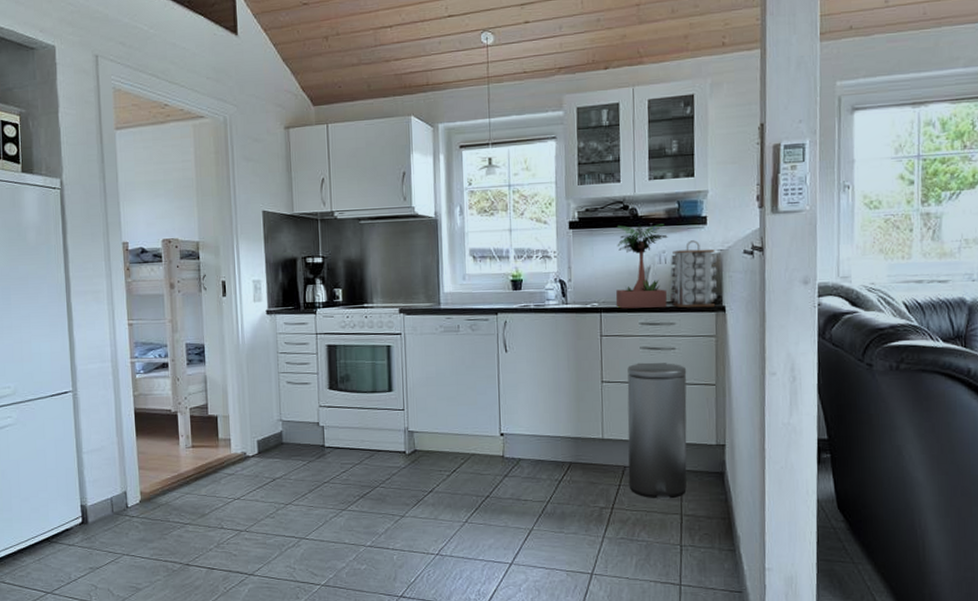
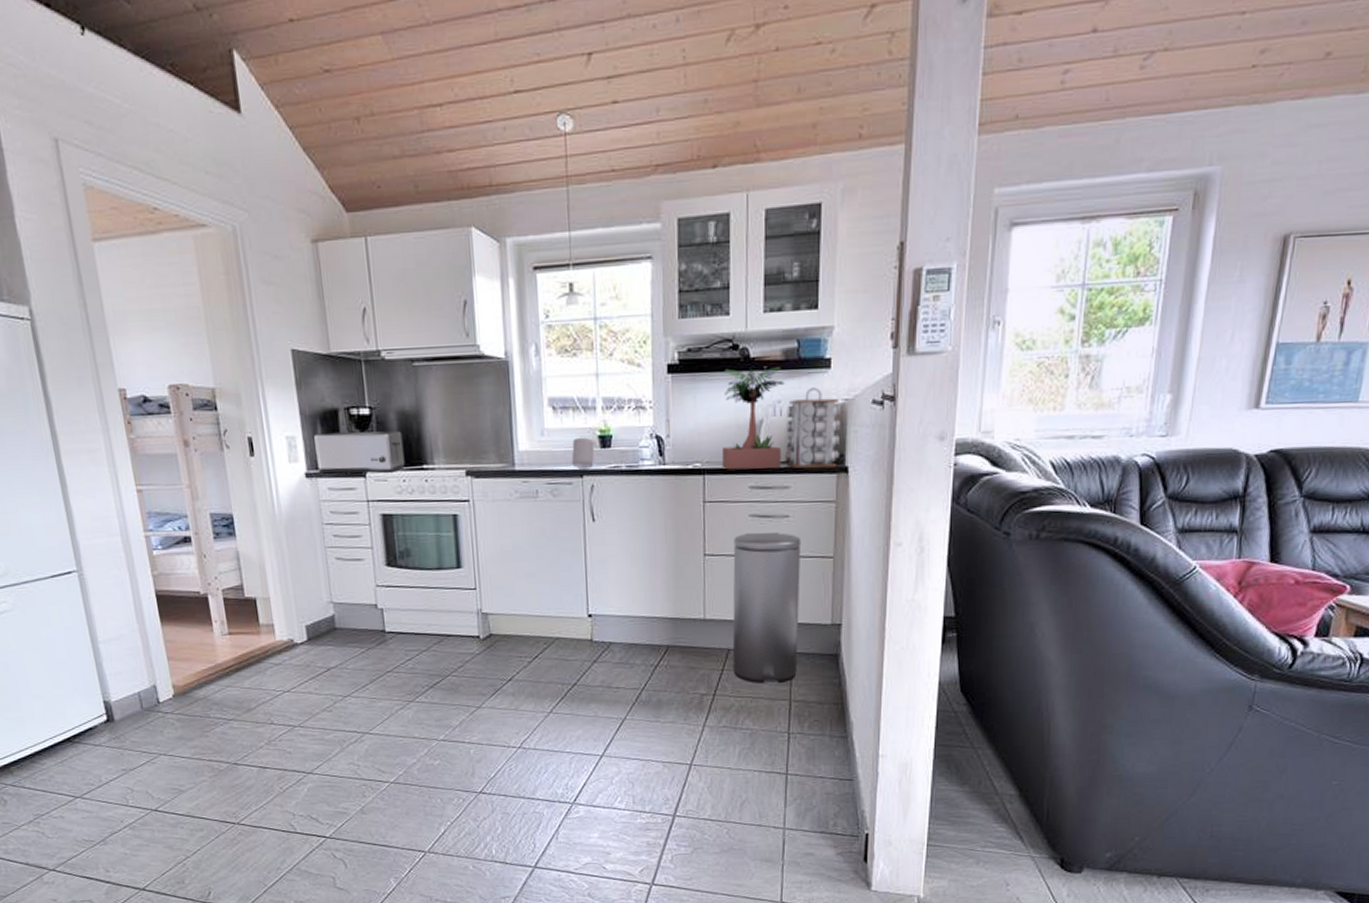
toaster: none [276,276,349,311] -> present [314,430,405,474]
canister: none [482,280,514,309] -> present [565,435,603,471]

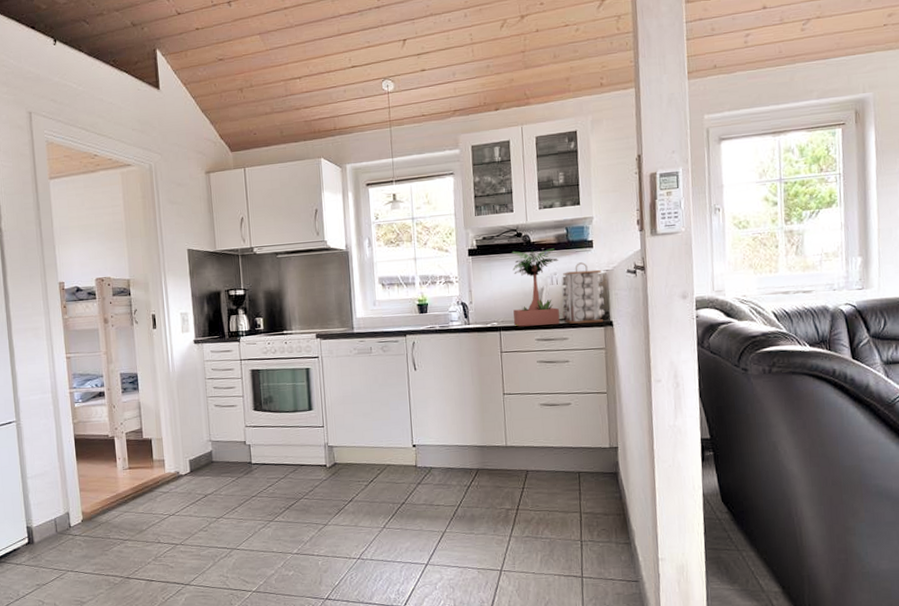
toaster: present [314,430,405,474] -> none [202,306,270,340]
canister: present [565,435,603,471] -> none [392,304,421,331]
pedal bin: present [732,532,802,686] -> none [526,374,584,501]

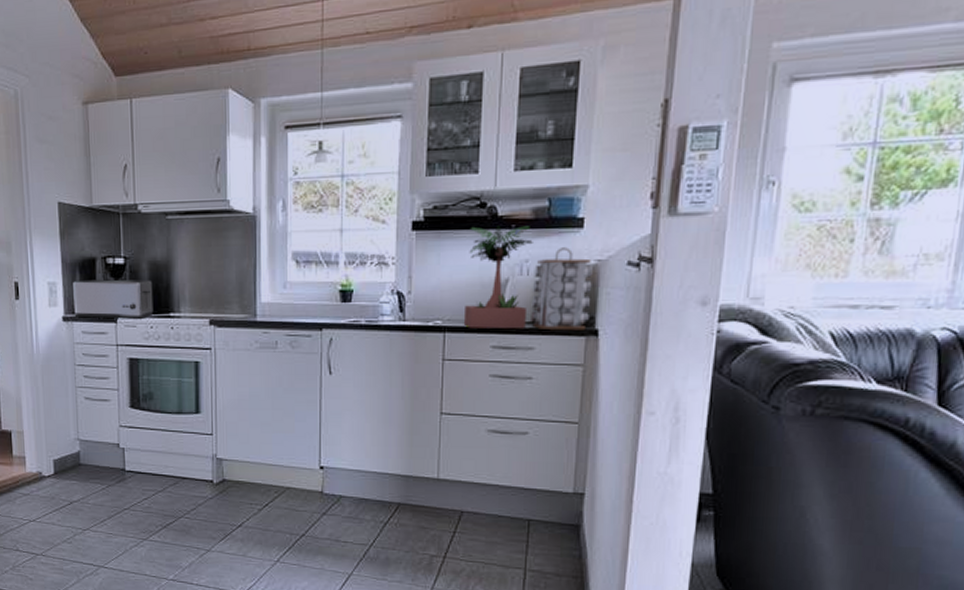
toaster: none [202,306,270,340] -> present [73,279,154,319]

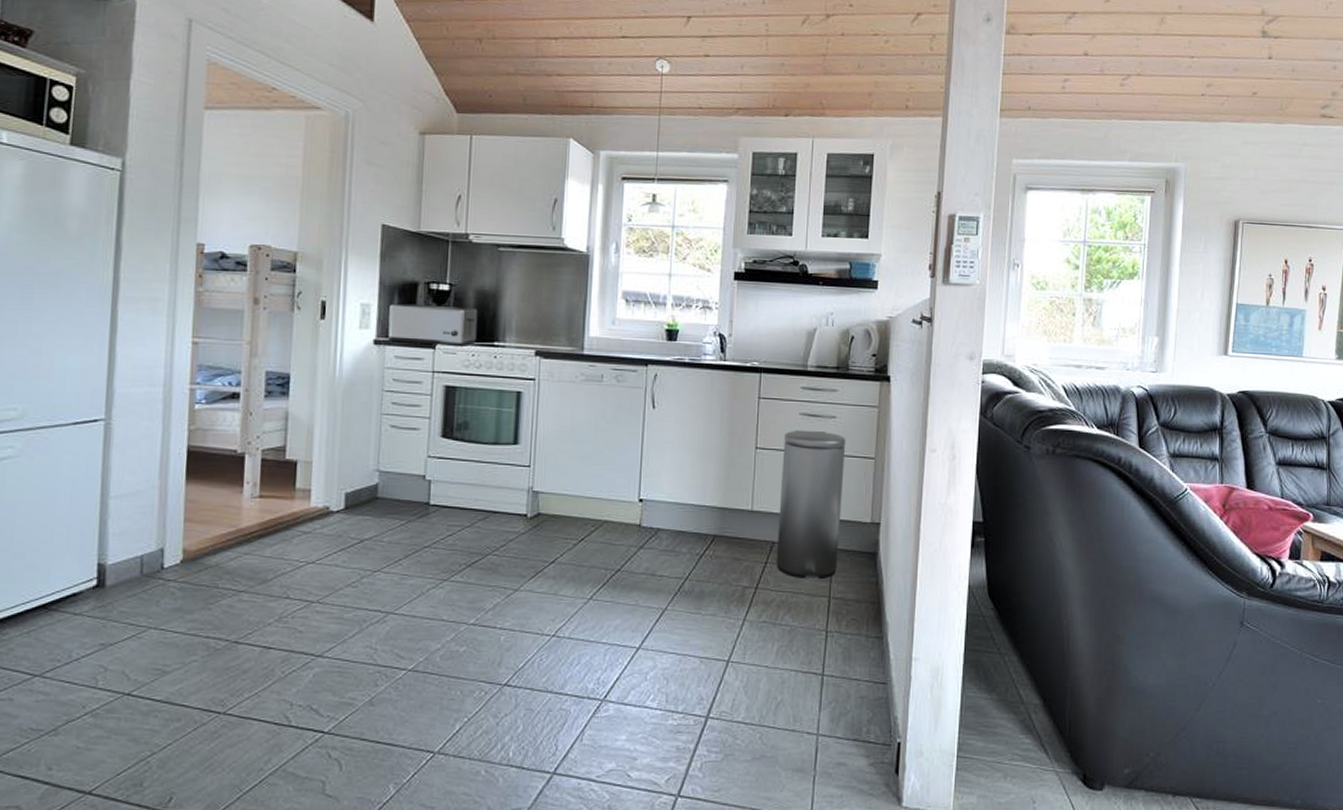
potted plant: present [463,225,533,330] -> none [777,281,837,373]
pedal bin: none [465,393,544,553] -> present [776,430,846,581]
spice rack: present [531,247,593,331] -> none [835,304,885,377]

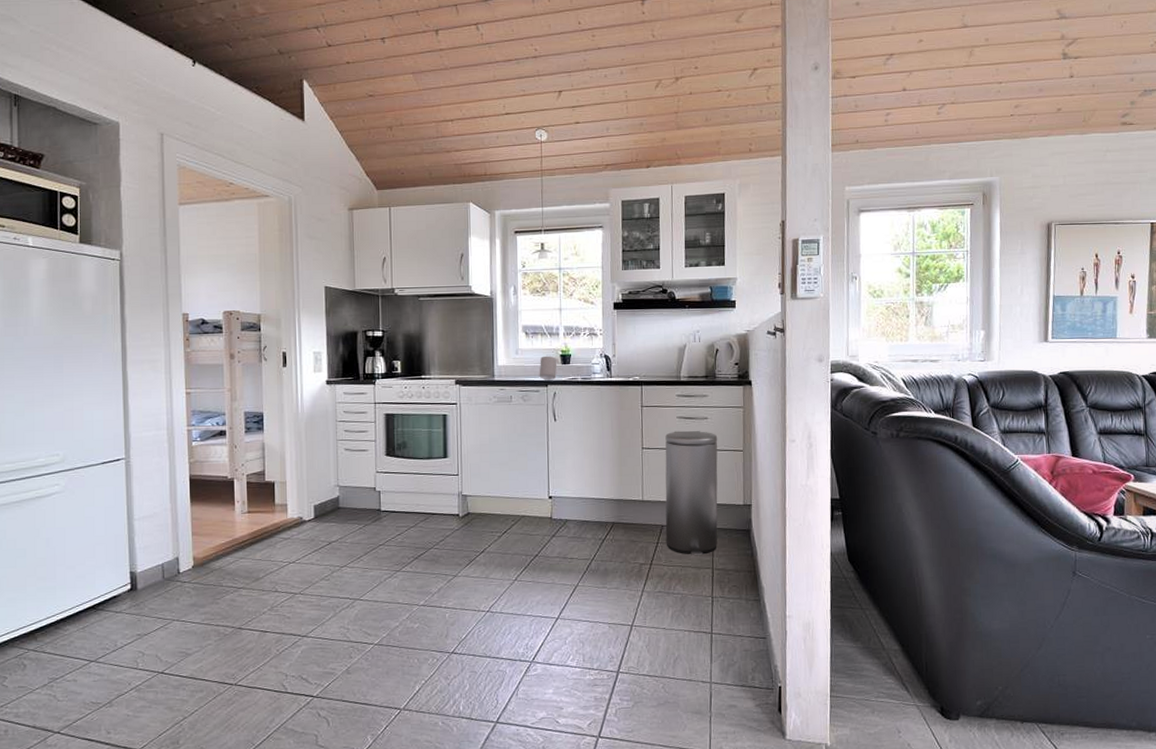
toaster: present [388,303,478,346] -> none [336,348,407,382]
canister: none [633,328,668,360] -> present [534,354,563,381]

